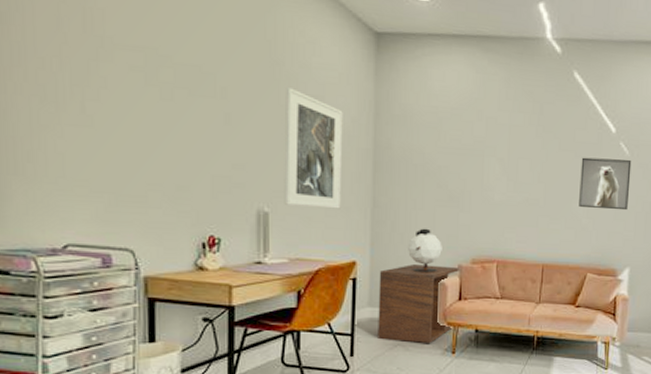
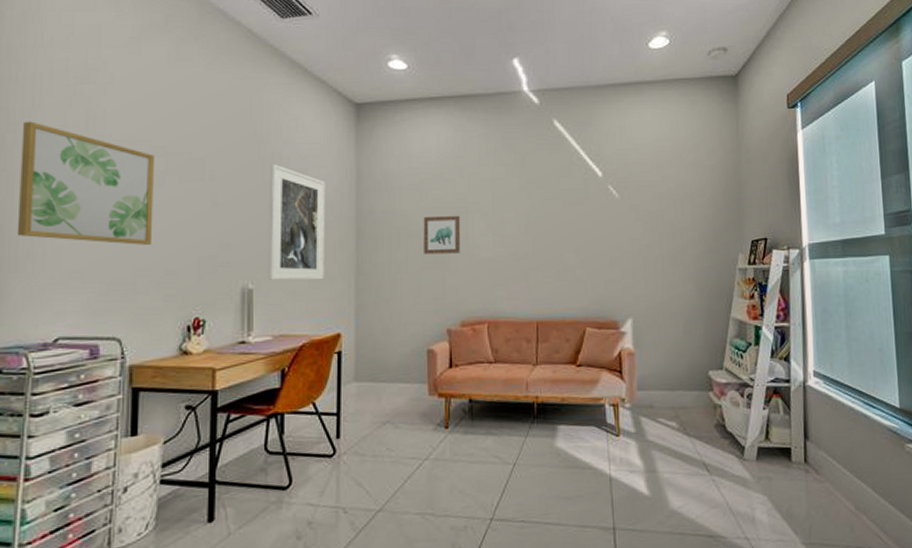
wall art: none [10,12,163,159] -> present [16,121,154,245]
side table: present [378,263,459,344] -> none [364,331,448,420]
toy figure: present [408,228,442,272] -> none [394,292,429,340]
wall art: none [439,156,477,195] -> present [423,215,461,254]
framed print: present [579,157,632,211] -> none [569,202,624,257]

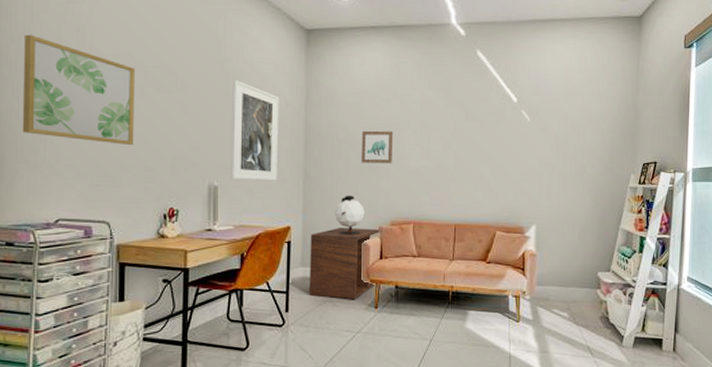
side table: none [364,331,448,420] -> present [309,227,380,300]
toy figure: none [394,292,429,340] -> present [335,195,365,234]

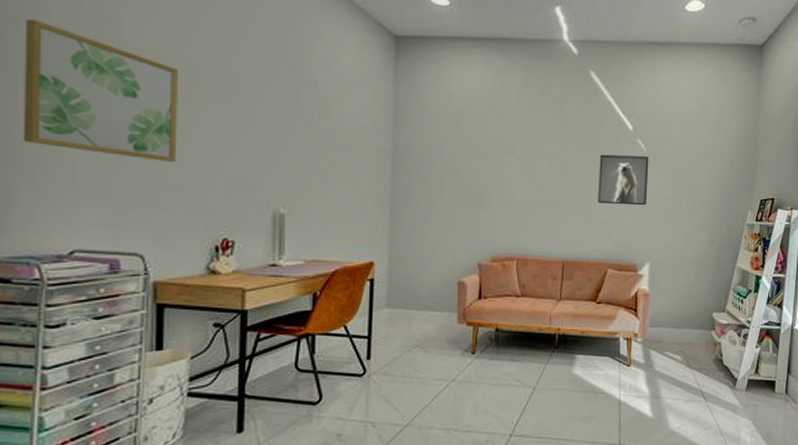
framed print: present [230,80,279,181] -> none [301,90,362,210]
side table: present [309,227,380,300] -> none [396,263,479,345]
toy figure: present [335,195,365,234] -> none [427,227,462,271]
wall art: present [361,130,394,164] -> none [458,155,496,193]
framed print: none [486,125,533,172] -> present [598,154,649,206]

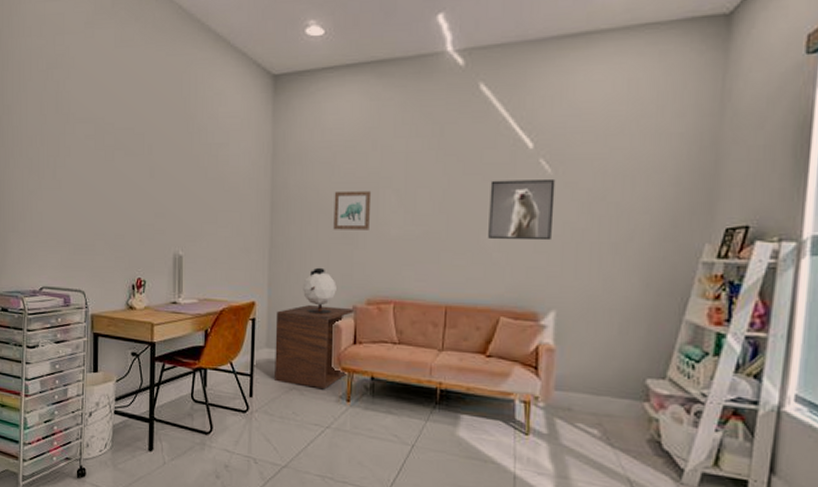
wall art: present [22,18,178,162] -> none [13,104,106,212]
side table: none [396,263,479,345] -> present [275,304,354,390]
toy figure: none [427,227,462,271] -> present [303,267,337,314]
wall art: none [458,155,496,193] -> present [333,190,372,230]

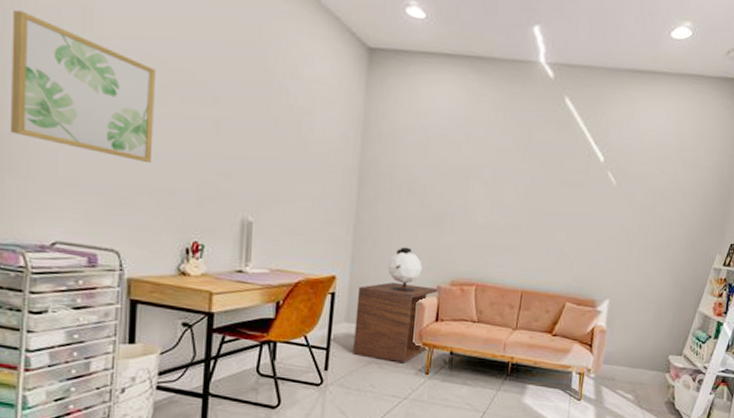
wall art: none [13,104,106,212] -> present [9,9,155,162]
wall art: present [333,190,372,230] -> none [422,176,462,216]
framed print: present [488,178,556,241] -> none [562,184,618,242]

